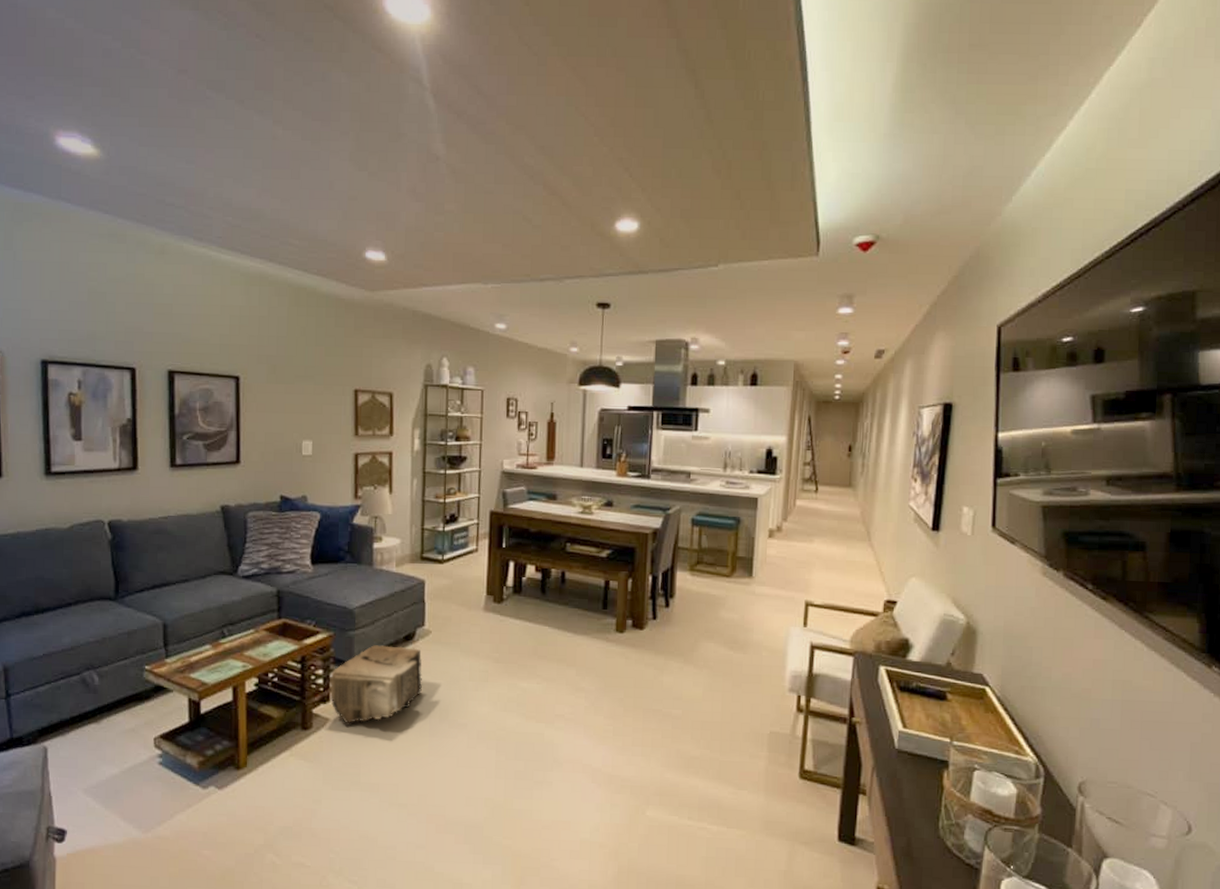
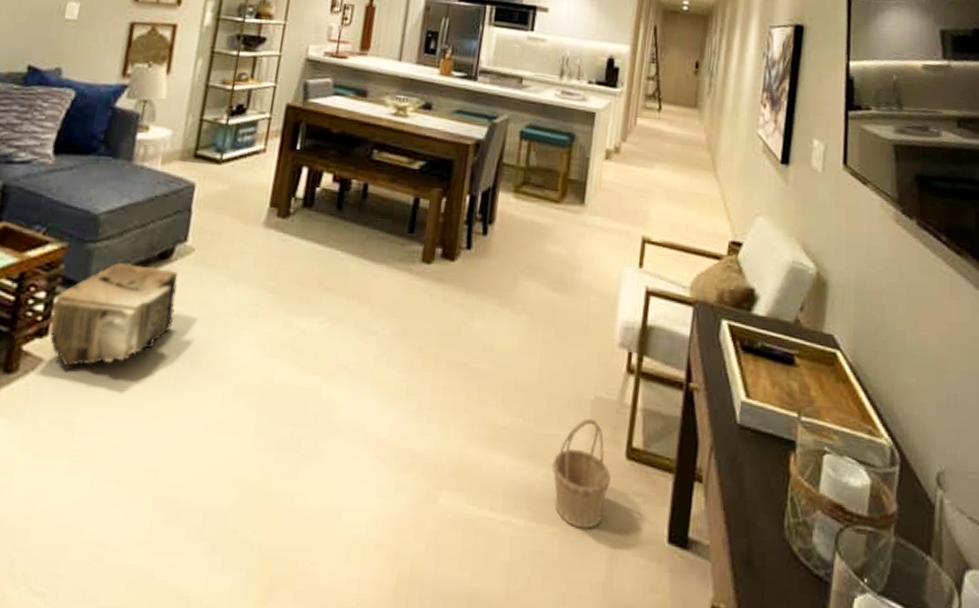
basket: none [737,748,787,832] -> present [552,418,611,529]

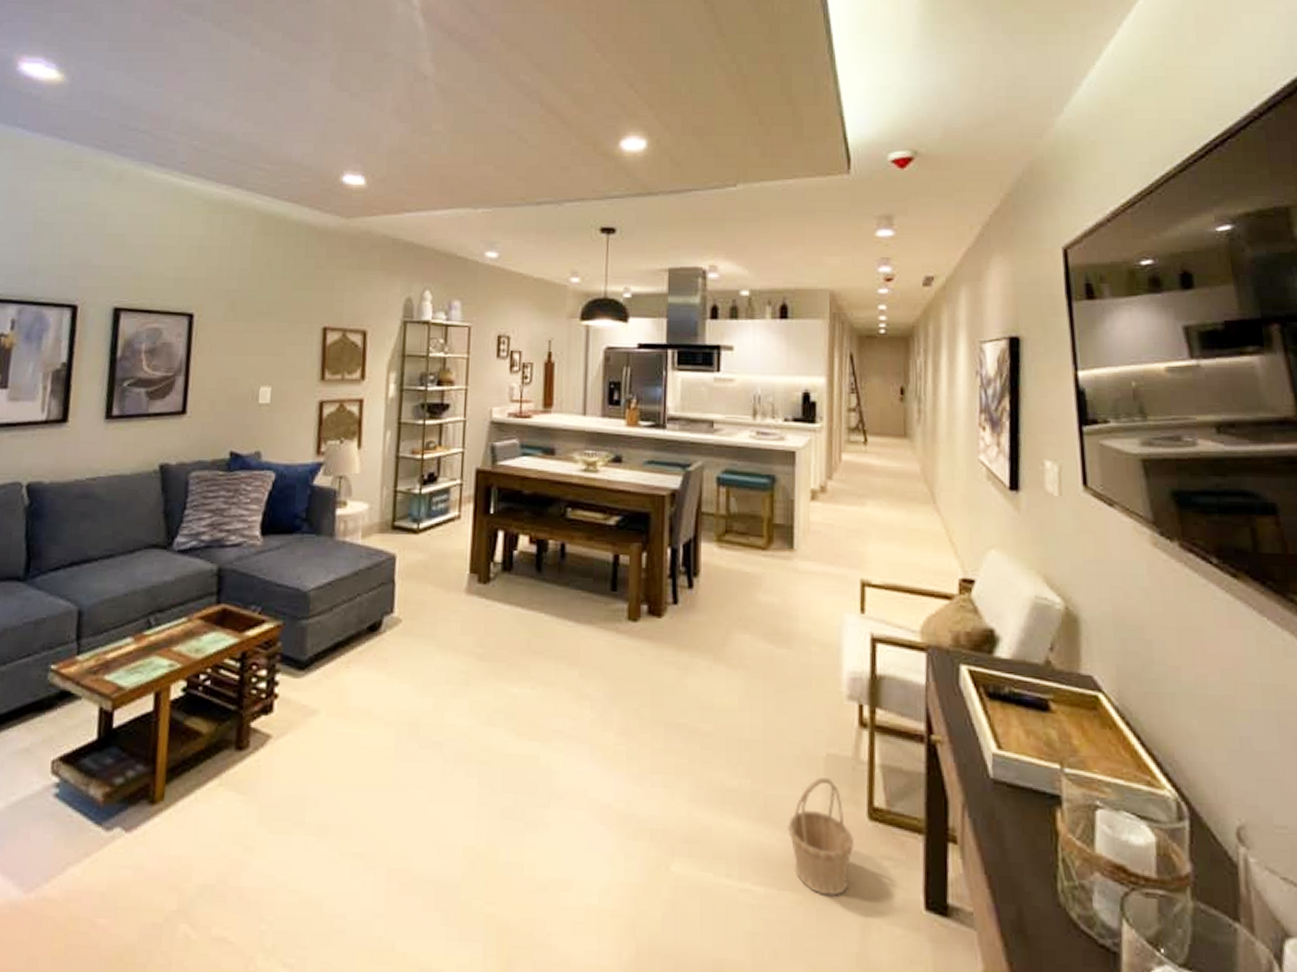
pouf: present [49,263,178,369] -> none [273,638,388,744]

